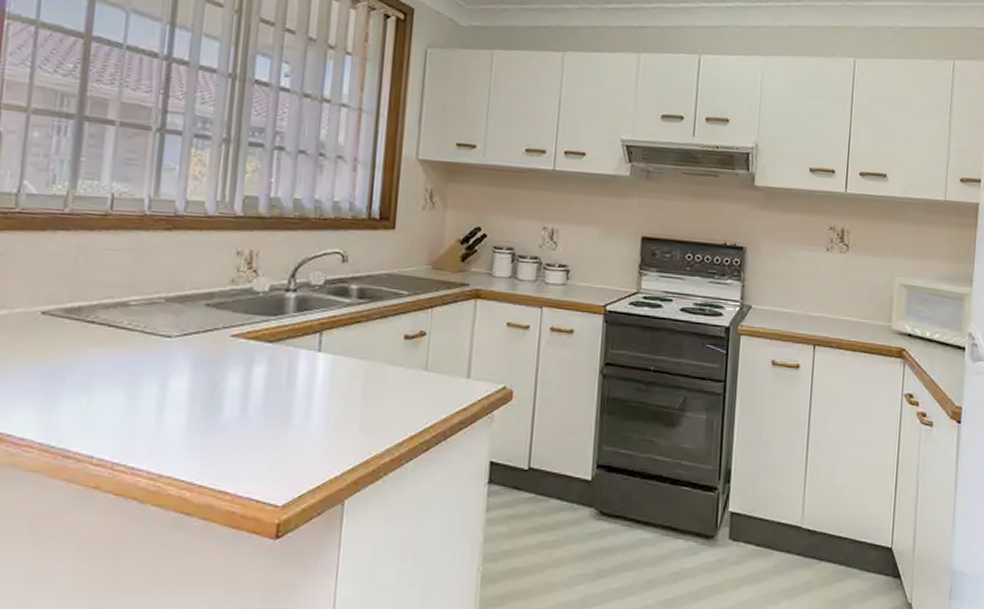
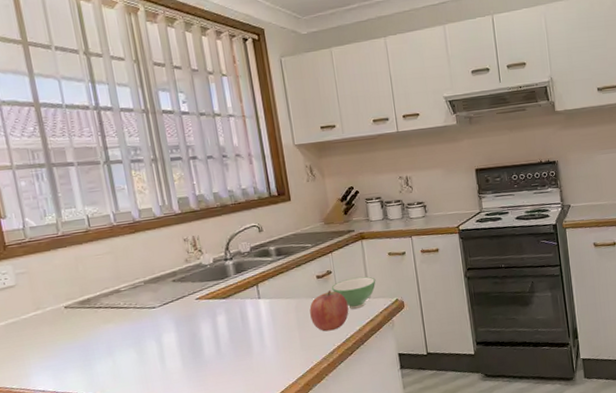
fruit: none [383,358,438,414] -> present [309,290,349,332]
bowl: none [420,346,483,389] -> present [331,276,376,309]

